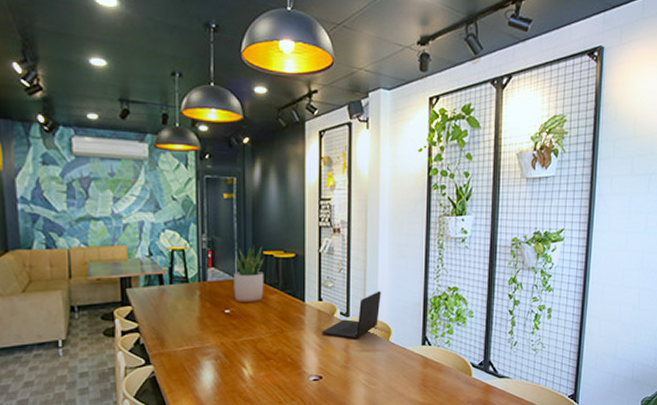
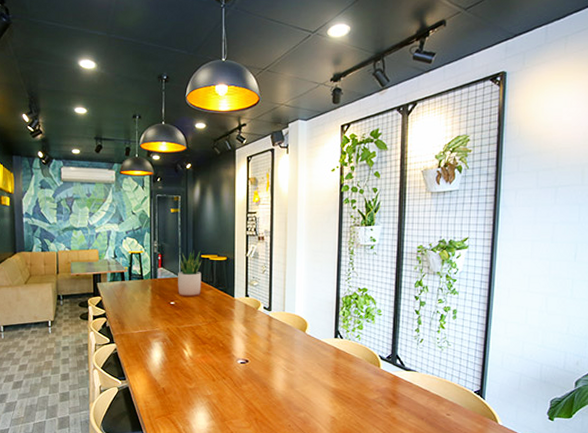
laptop: present [321,291,381,340] -> none [248,290,299,331]

